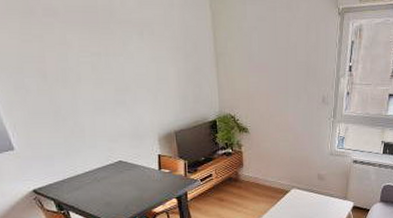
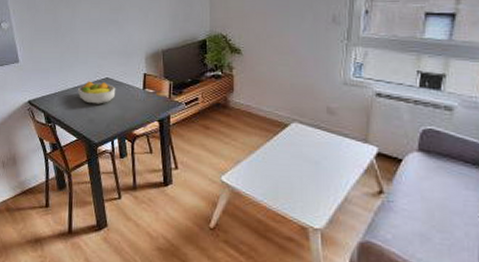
fruit bowl: none [90,165,131,188] -> present [78,81,116,104]

